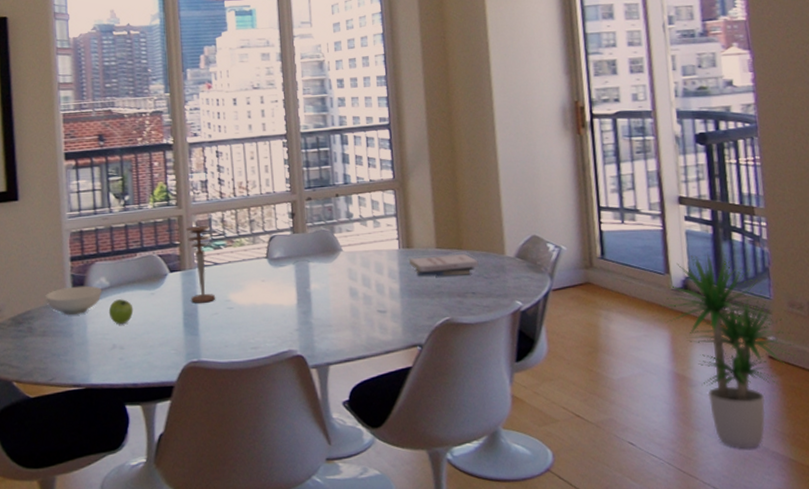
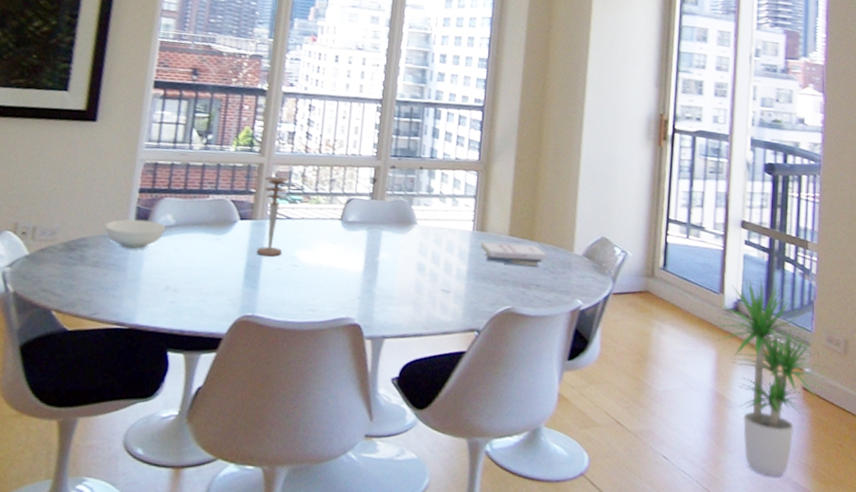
fruit: present [108,299,134,324] -> none [168,239,195,266]

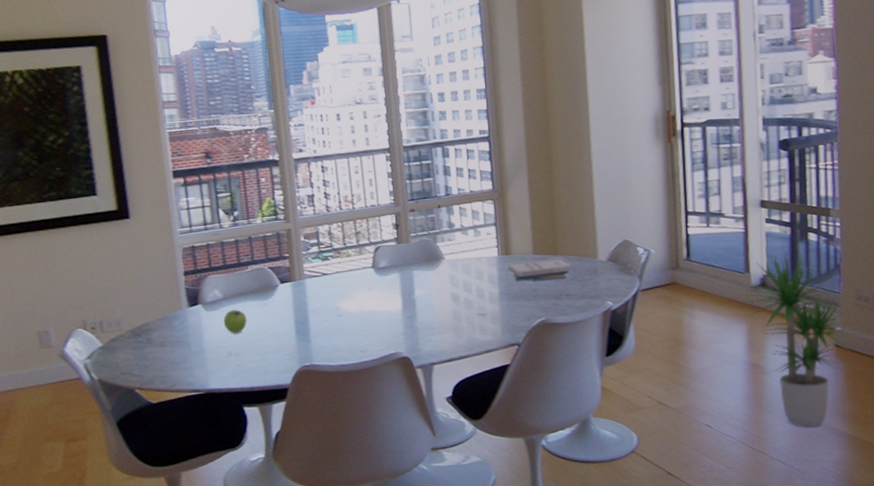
bowl: present [105,219,167,249] -> none [162,298,217,326]
fruit: none [168,239,195,266] -> present [223,310,247,333]
candlestick: present [256,176,290,257] -> none [294,237,326,312]

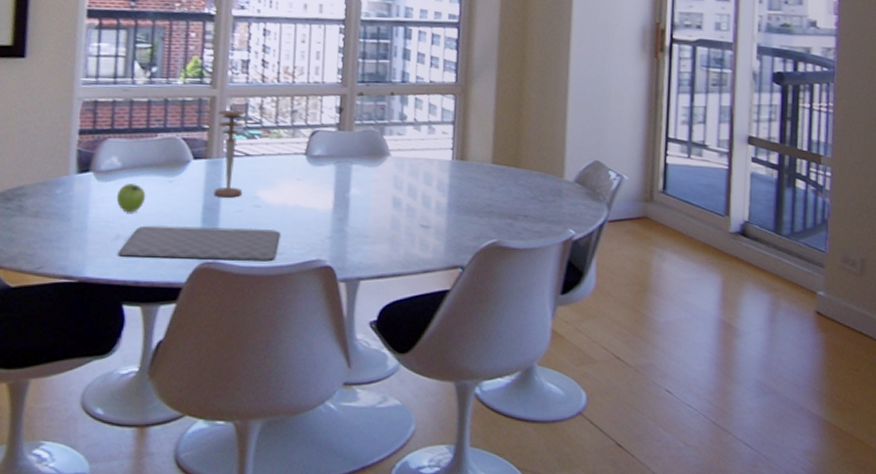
placemat: none [232,332,363,369] -> present [118,225,281,262]
candlestick: none [294,237,326,312] -> present [213,109,247,198]
books: present [507,259,573,281] -> none [461,171,535,196]
potted plant: present [741,254,860,427] -> none [718,199,844,405]

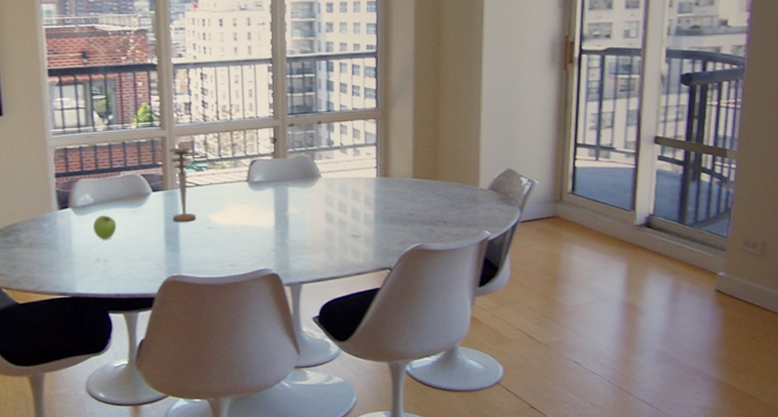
placemat: present [118,225,281,262] -> none [100,246,233,275]

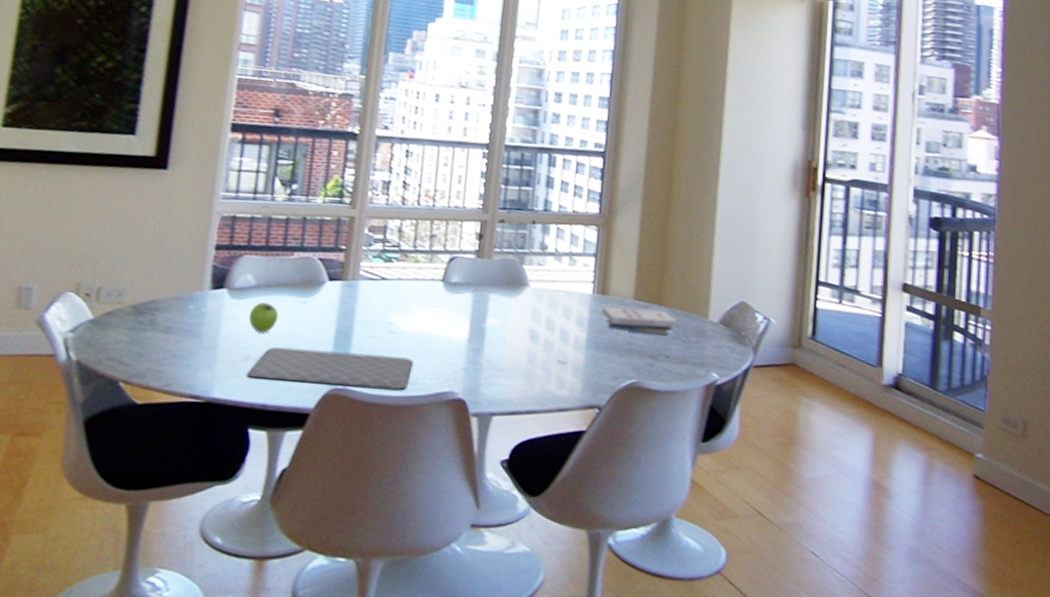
placemat: none [100,246,233,275] -> present [246,346,414,391]
candlestick: present [168,147,197,222] -> none [347,231,385,322]
books: none [385,184,453,205] -> present [601,306,678,335]

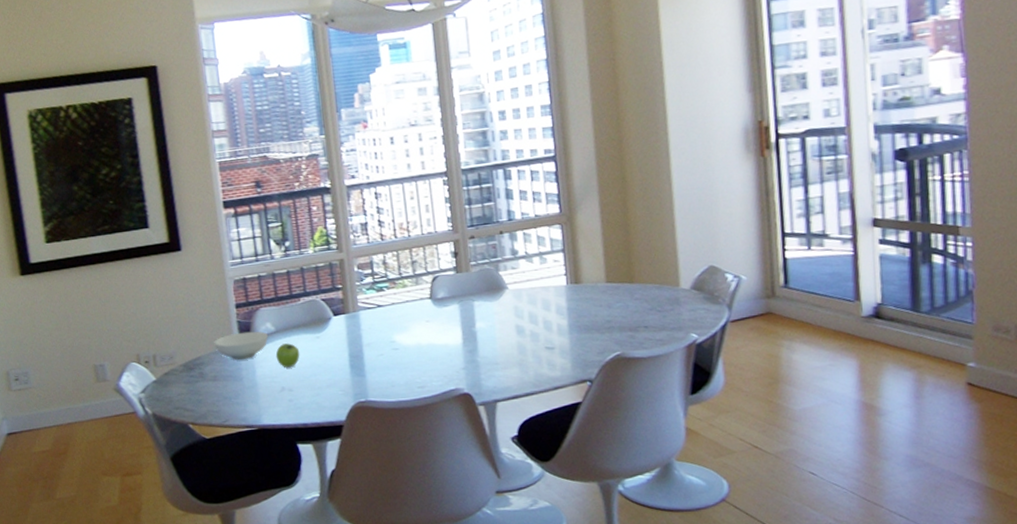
bowl: none [177,279,247,313] -> present [214,331,269,360]
placemat: present [246,346,414,391] -> none [285,367,421,405]
books: present [601,306,678,335] -> none [577,287,652,312]

